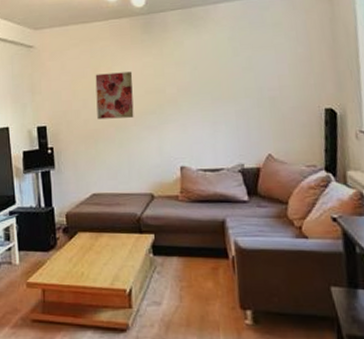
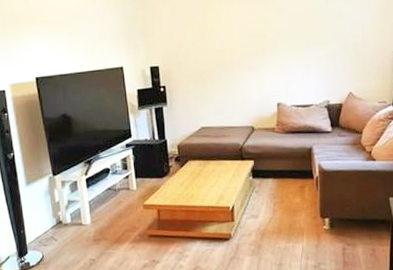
wall art: present [95,71,134,120] -> none [204,16,239,61]

